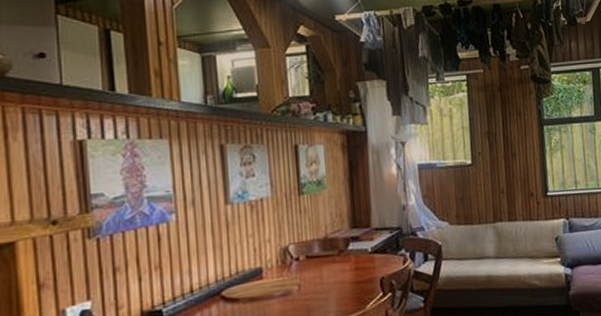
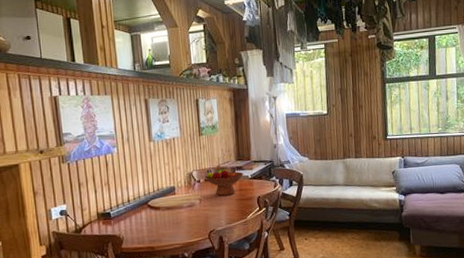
fruit bowl: none [306,240,361,279] -> present [204,168,244,196]

